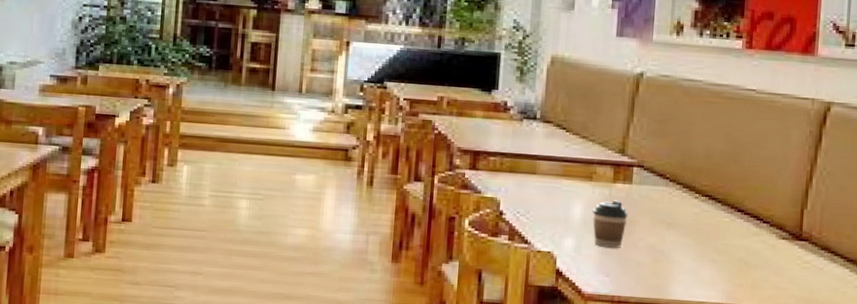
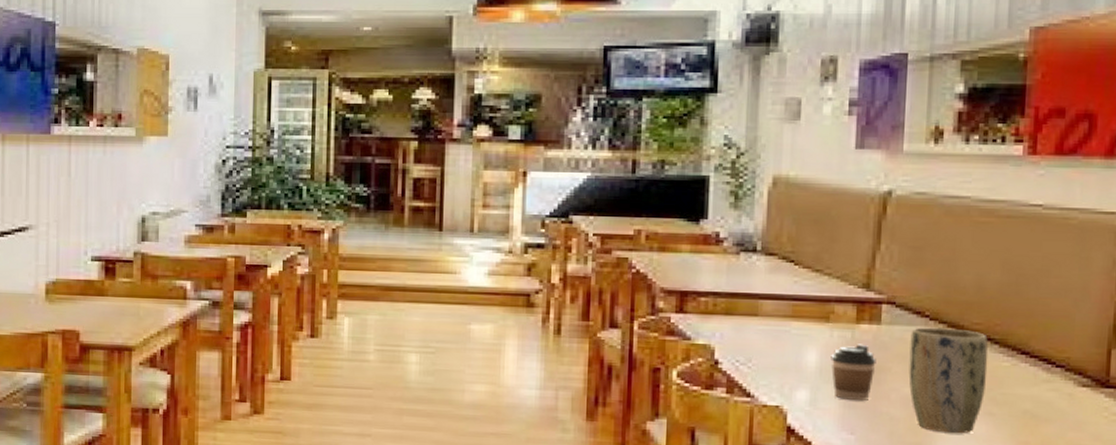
plant pot: none [652,187,713,278] -> present [908,327,989,434]

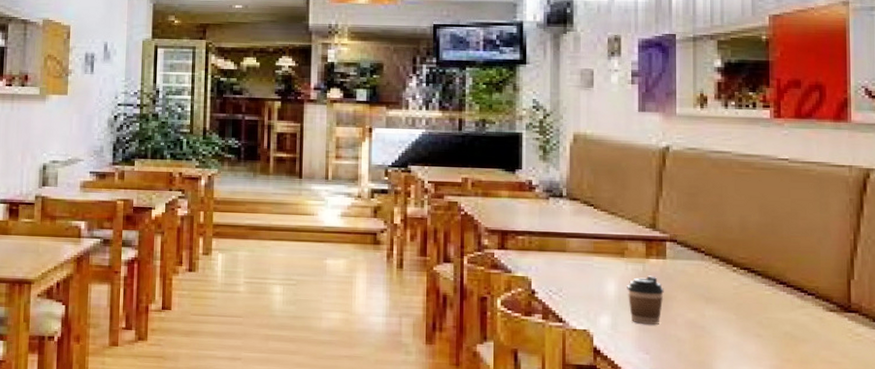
plant pot: present [908,327,989,434] -> none [690,261,754,353]

